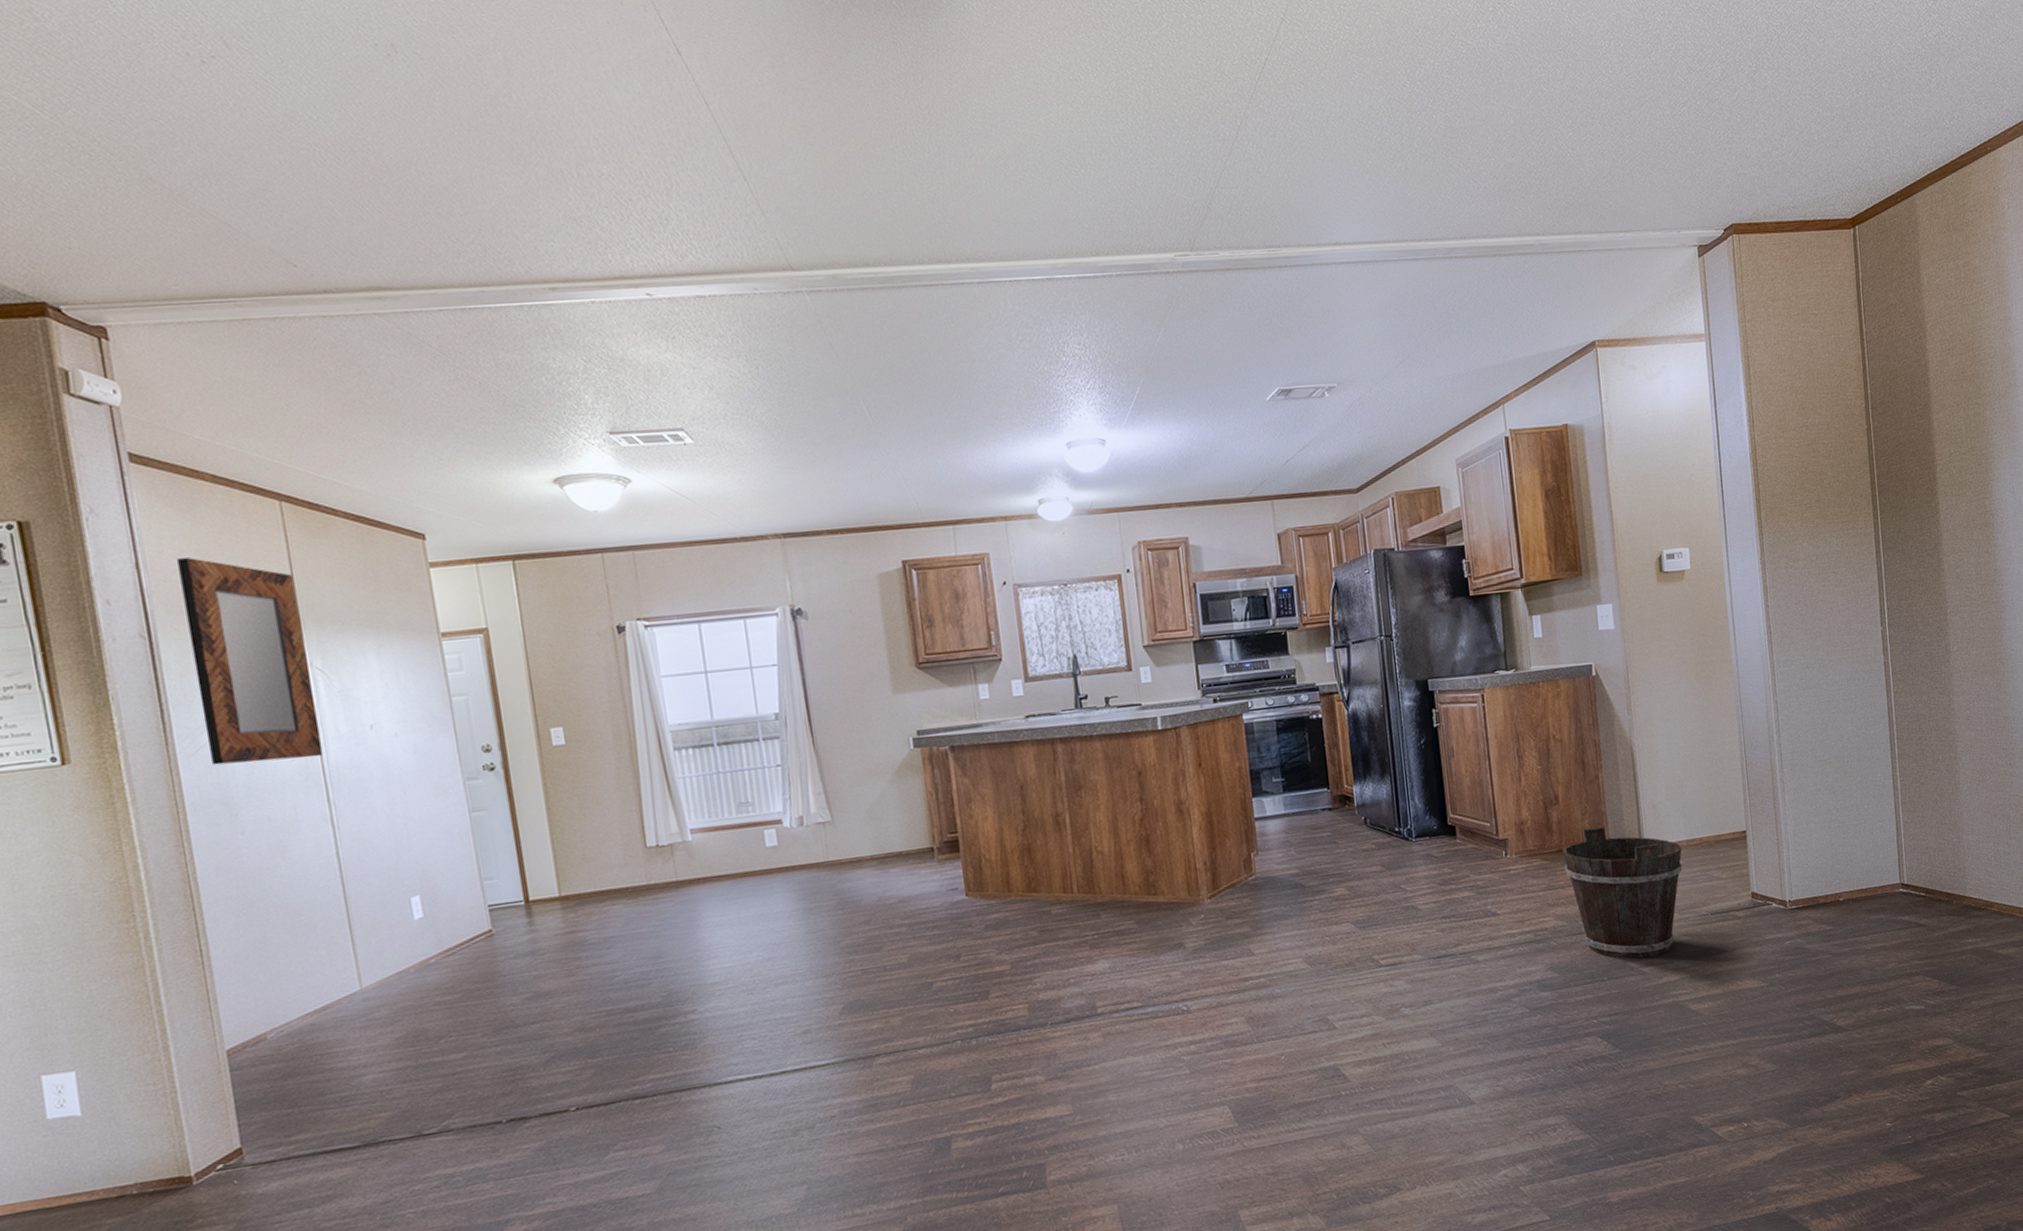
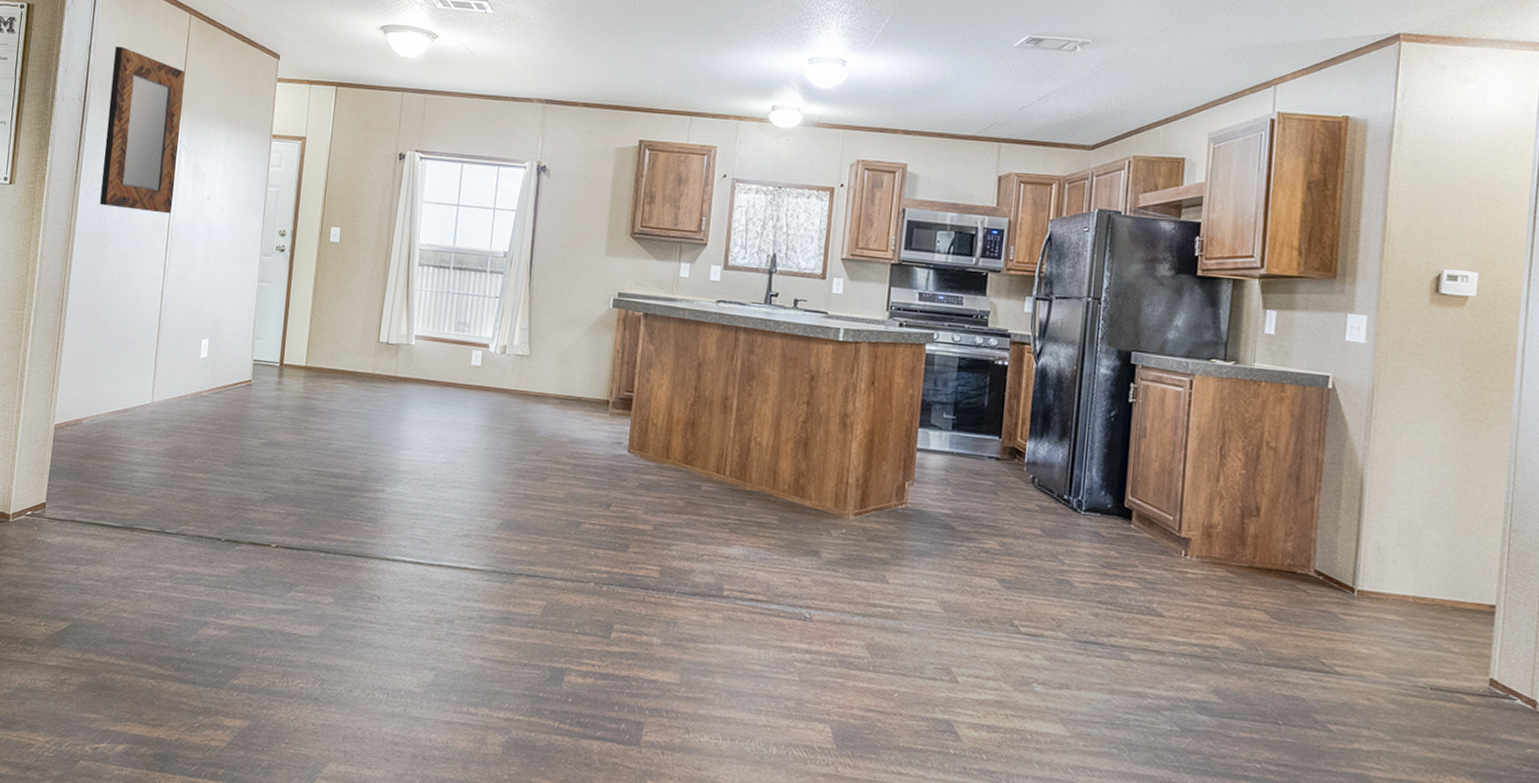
bucket: present [1563,826,1683,959] -> none [1253,551,1406,716]

